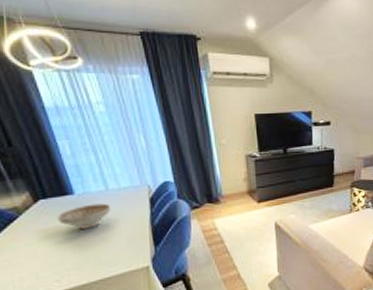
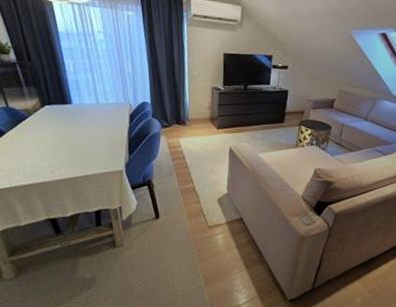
decorative bowl: present [57,203,111,229] -> none [57,113,99,133]

